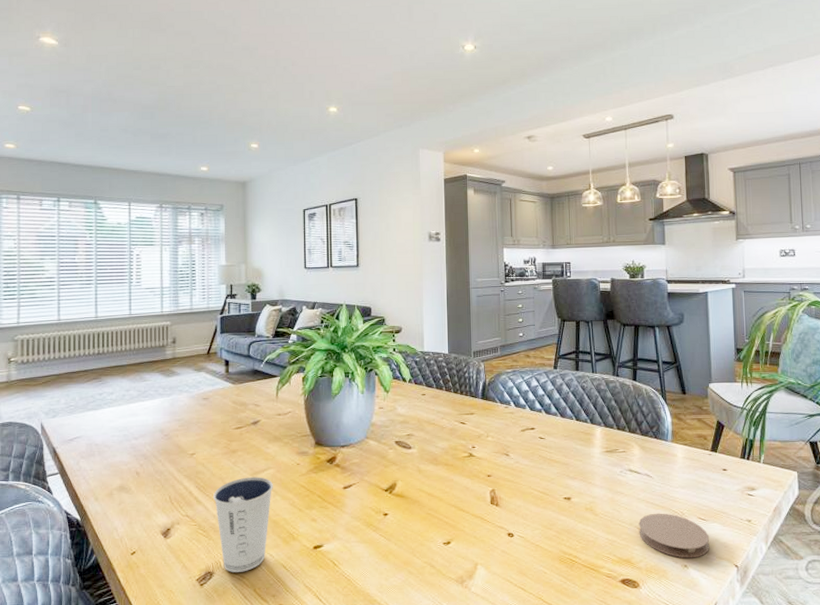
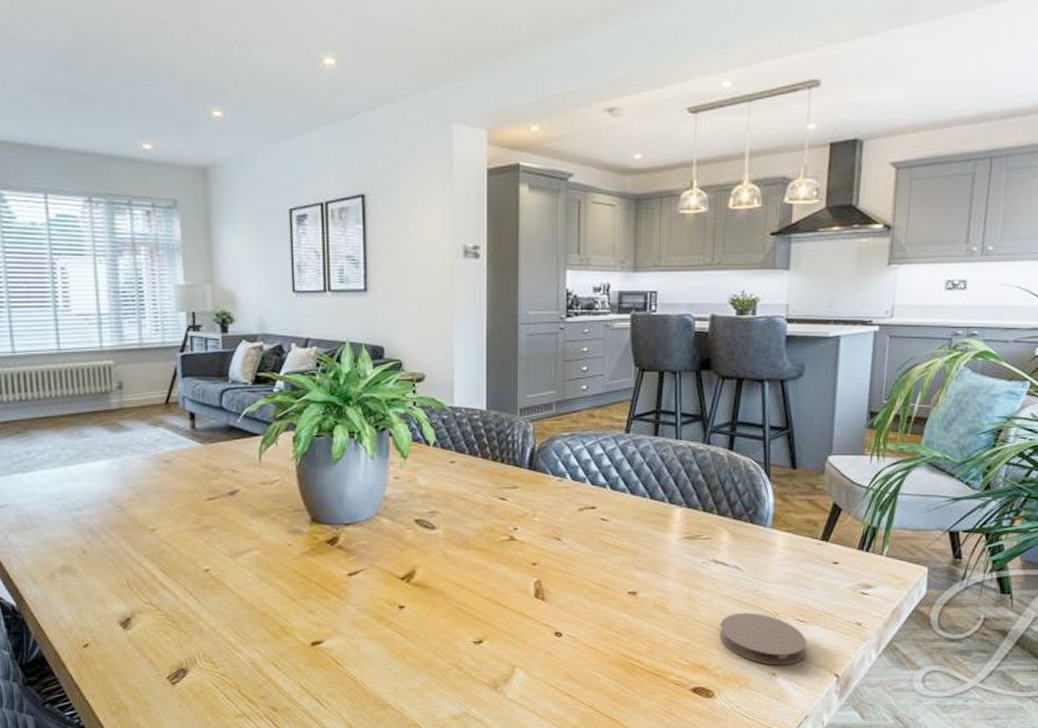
dixie cup: present [213,477,273,572] -> none [182,559,259,670]

